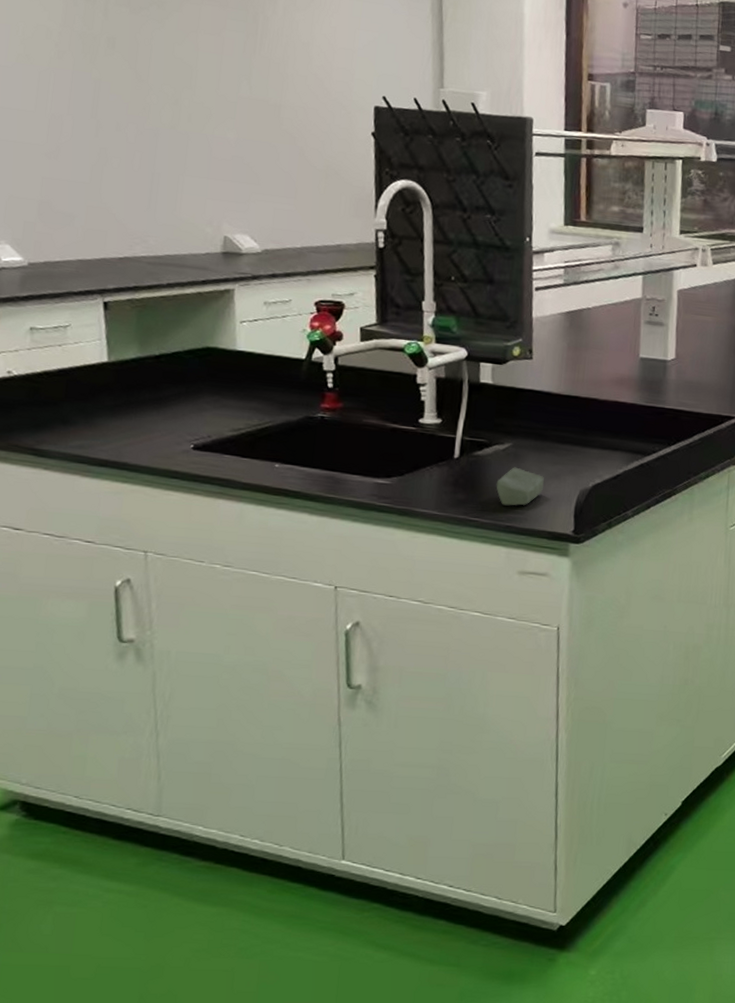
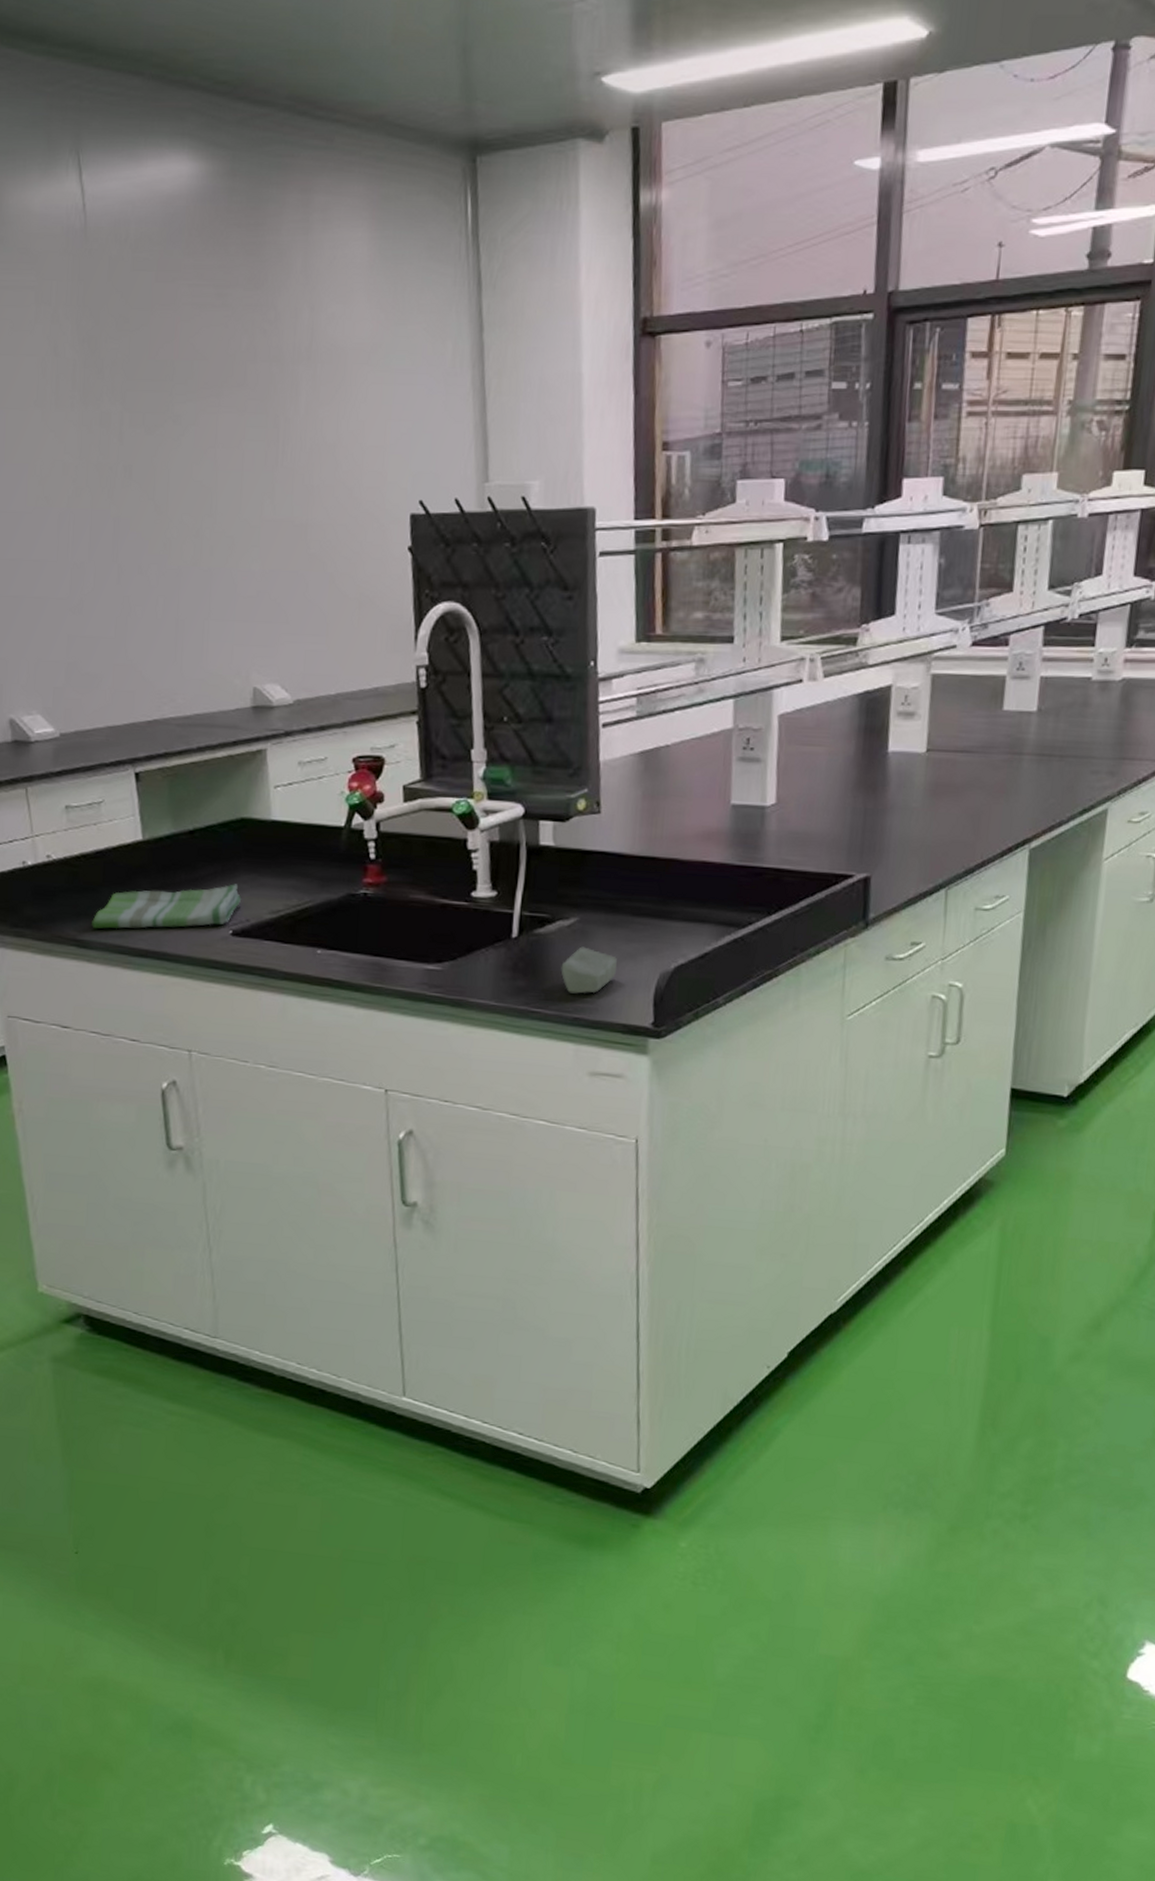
dish towel: none [51,404,204,441] -> present [92,884,242,930]

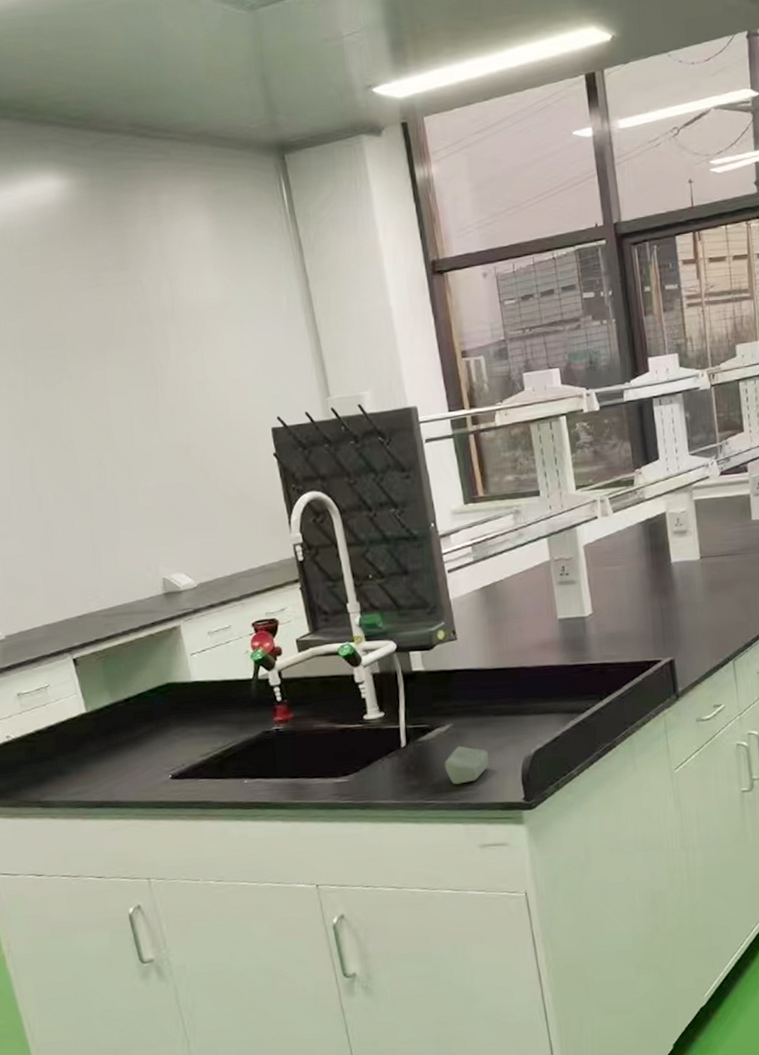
dish towel: present [92,884,242,930] -> none [52,737,176,791]

